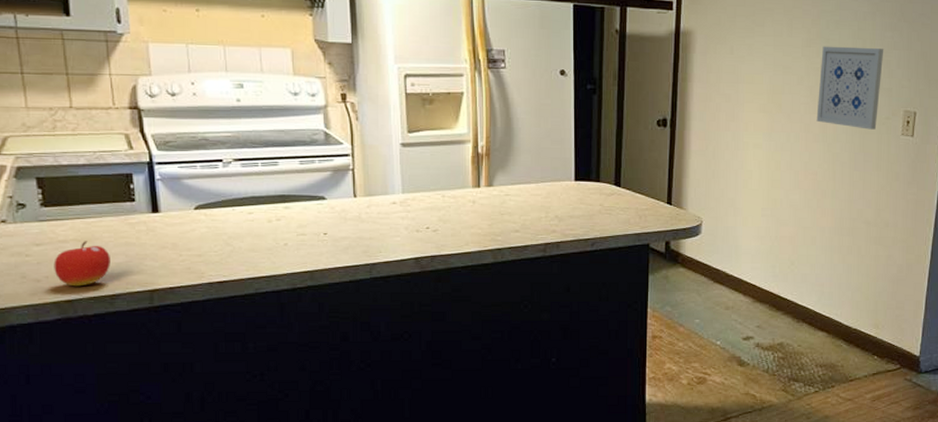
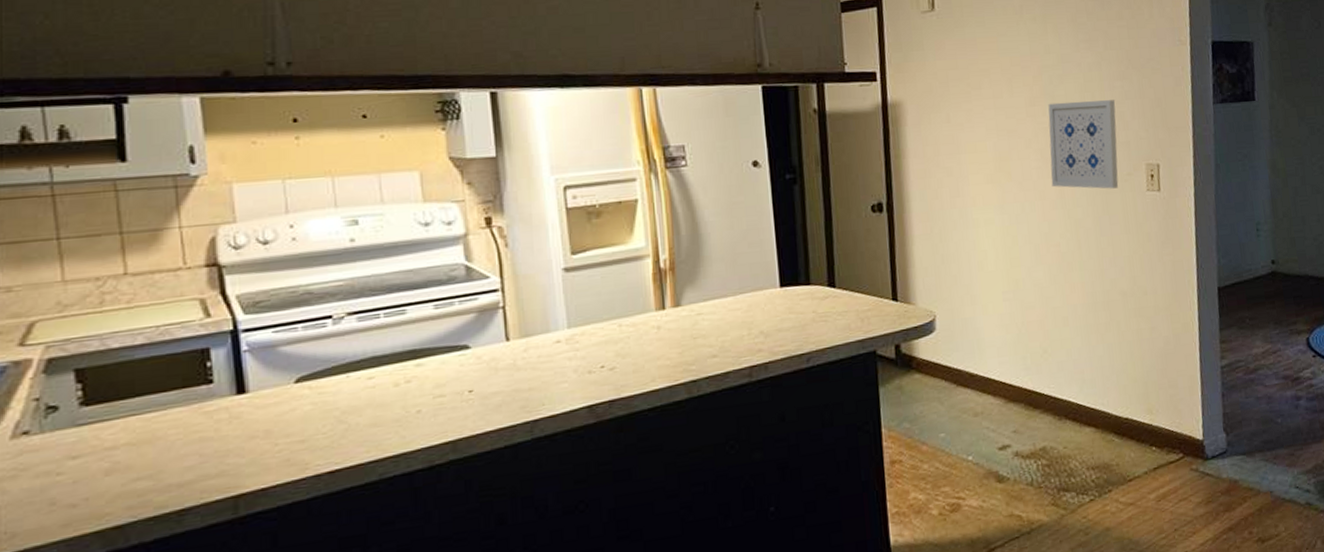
fruit: present [54,241,110,287] -> none [97,443,178,507]

